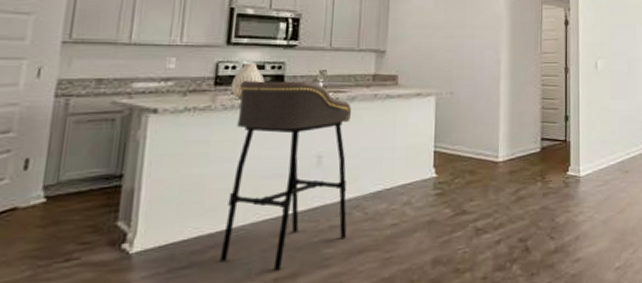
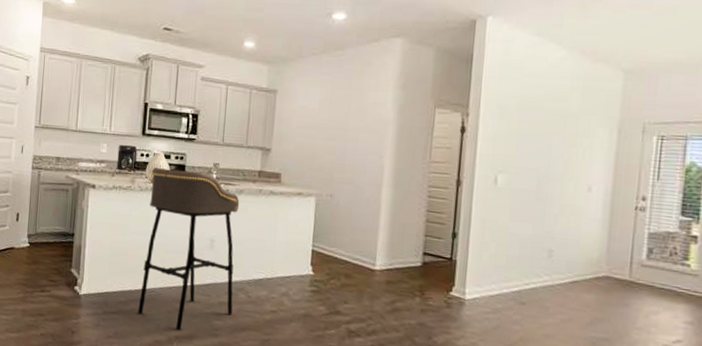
coffee maker: none [190,56,219,89] -> present [116,144,137,172]

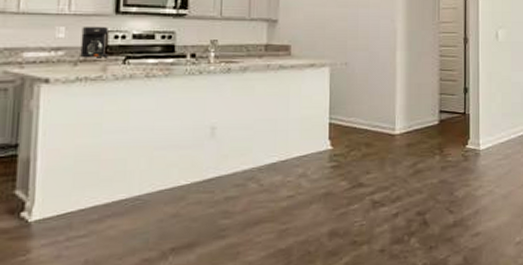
bar stool: present [137,168,240,330] -> none [117,51,245,240]
vase: present [145,152,171,182] -> none [121,32,155,69]

